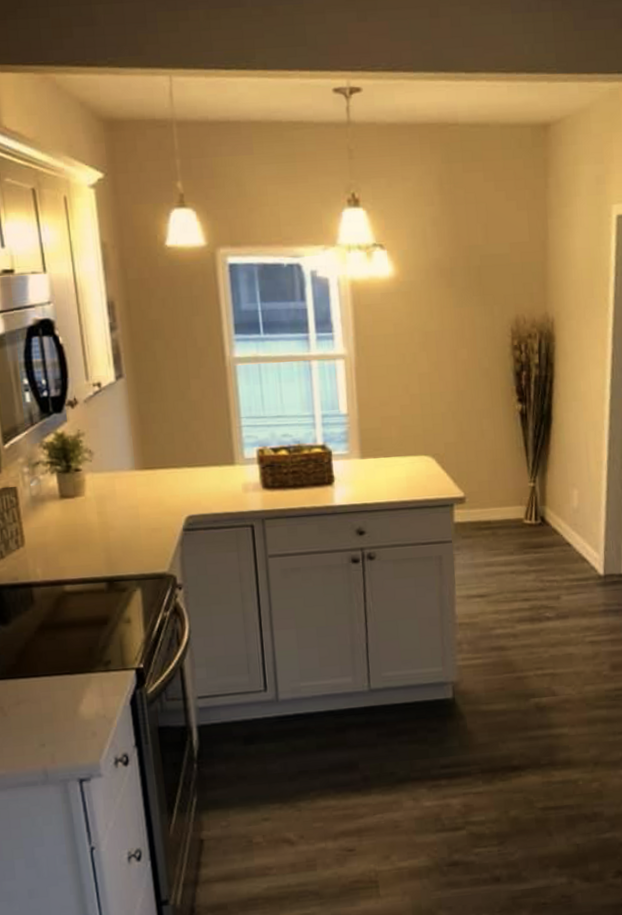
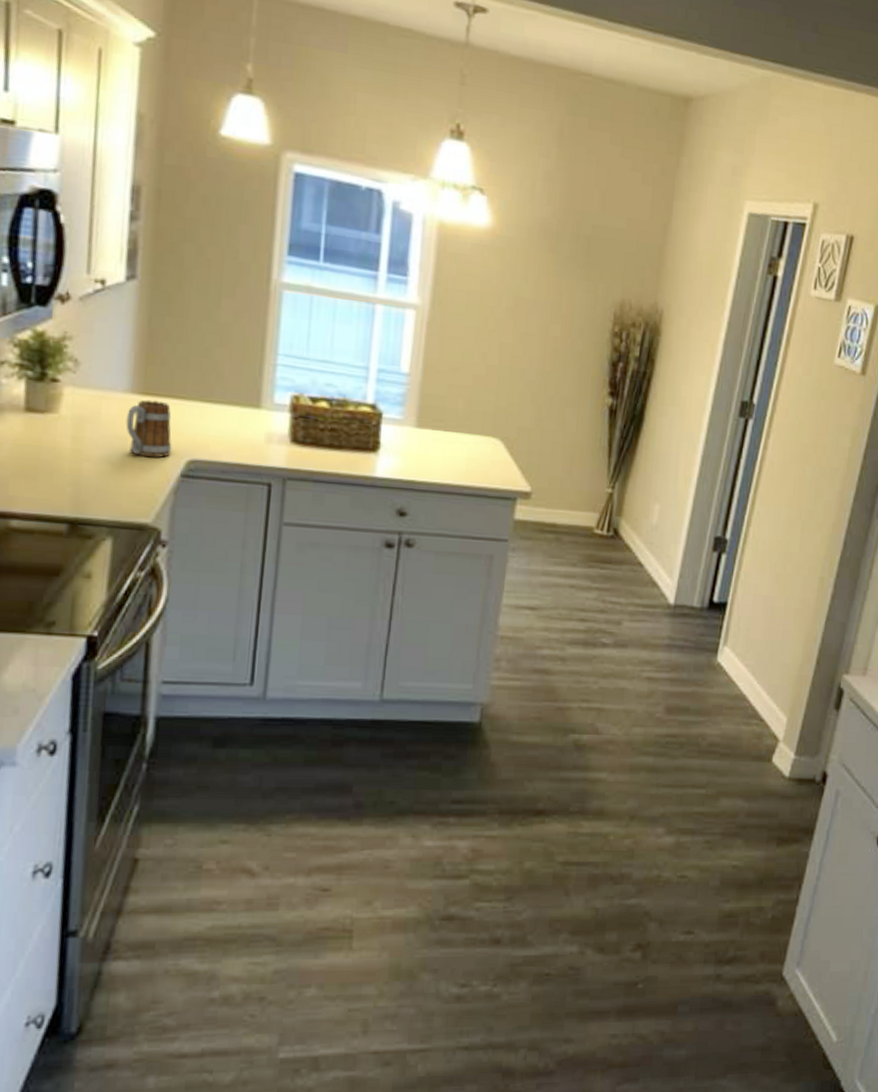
mug: none [134,472,173,520] -> present [125,399,172,458]

